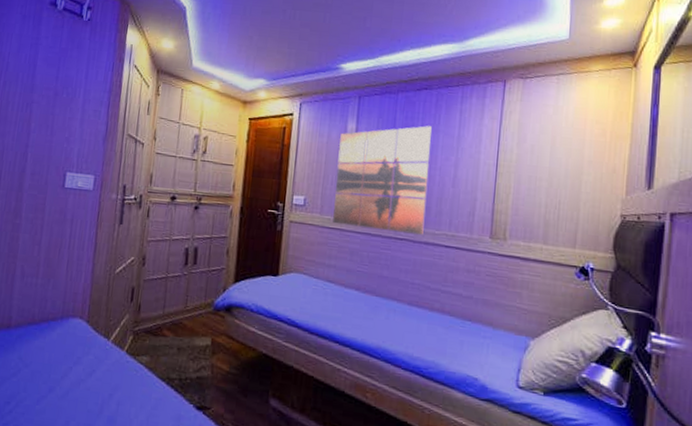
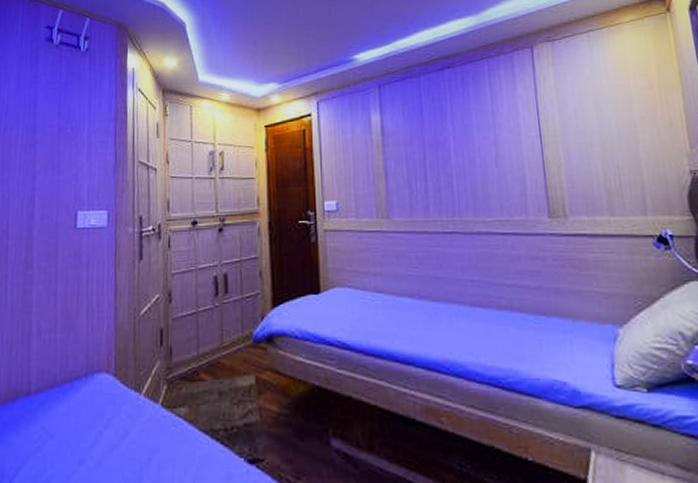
wall art: present [333,126,432,235] -> none [365,105,474,226]

